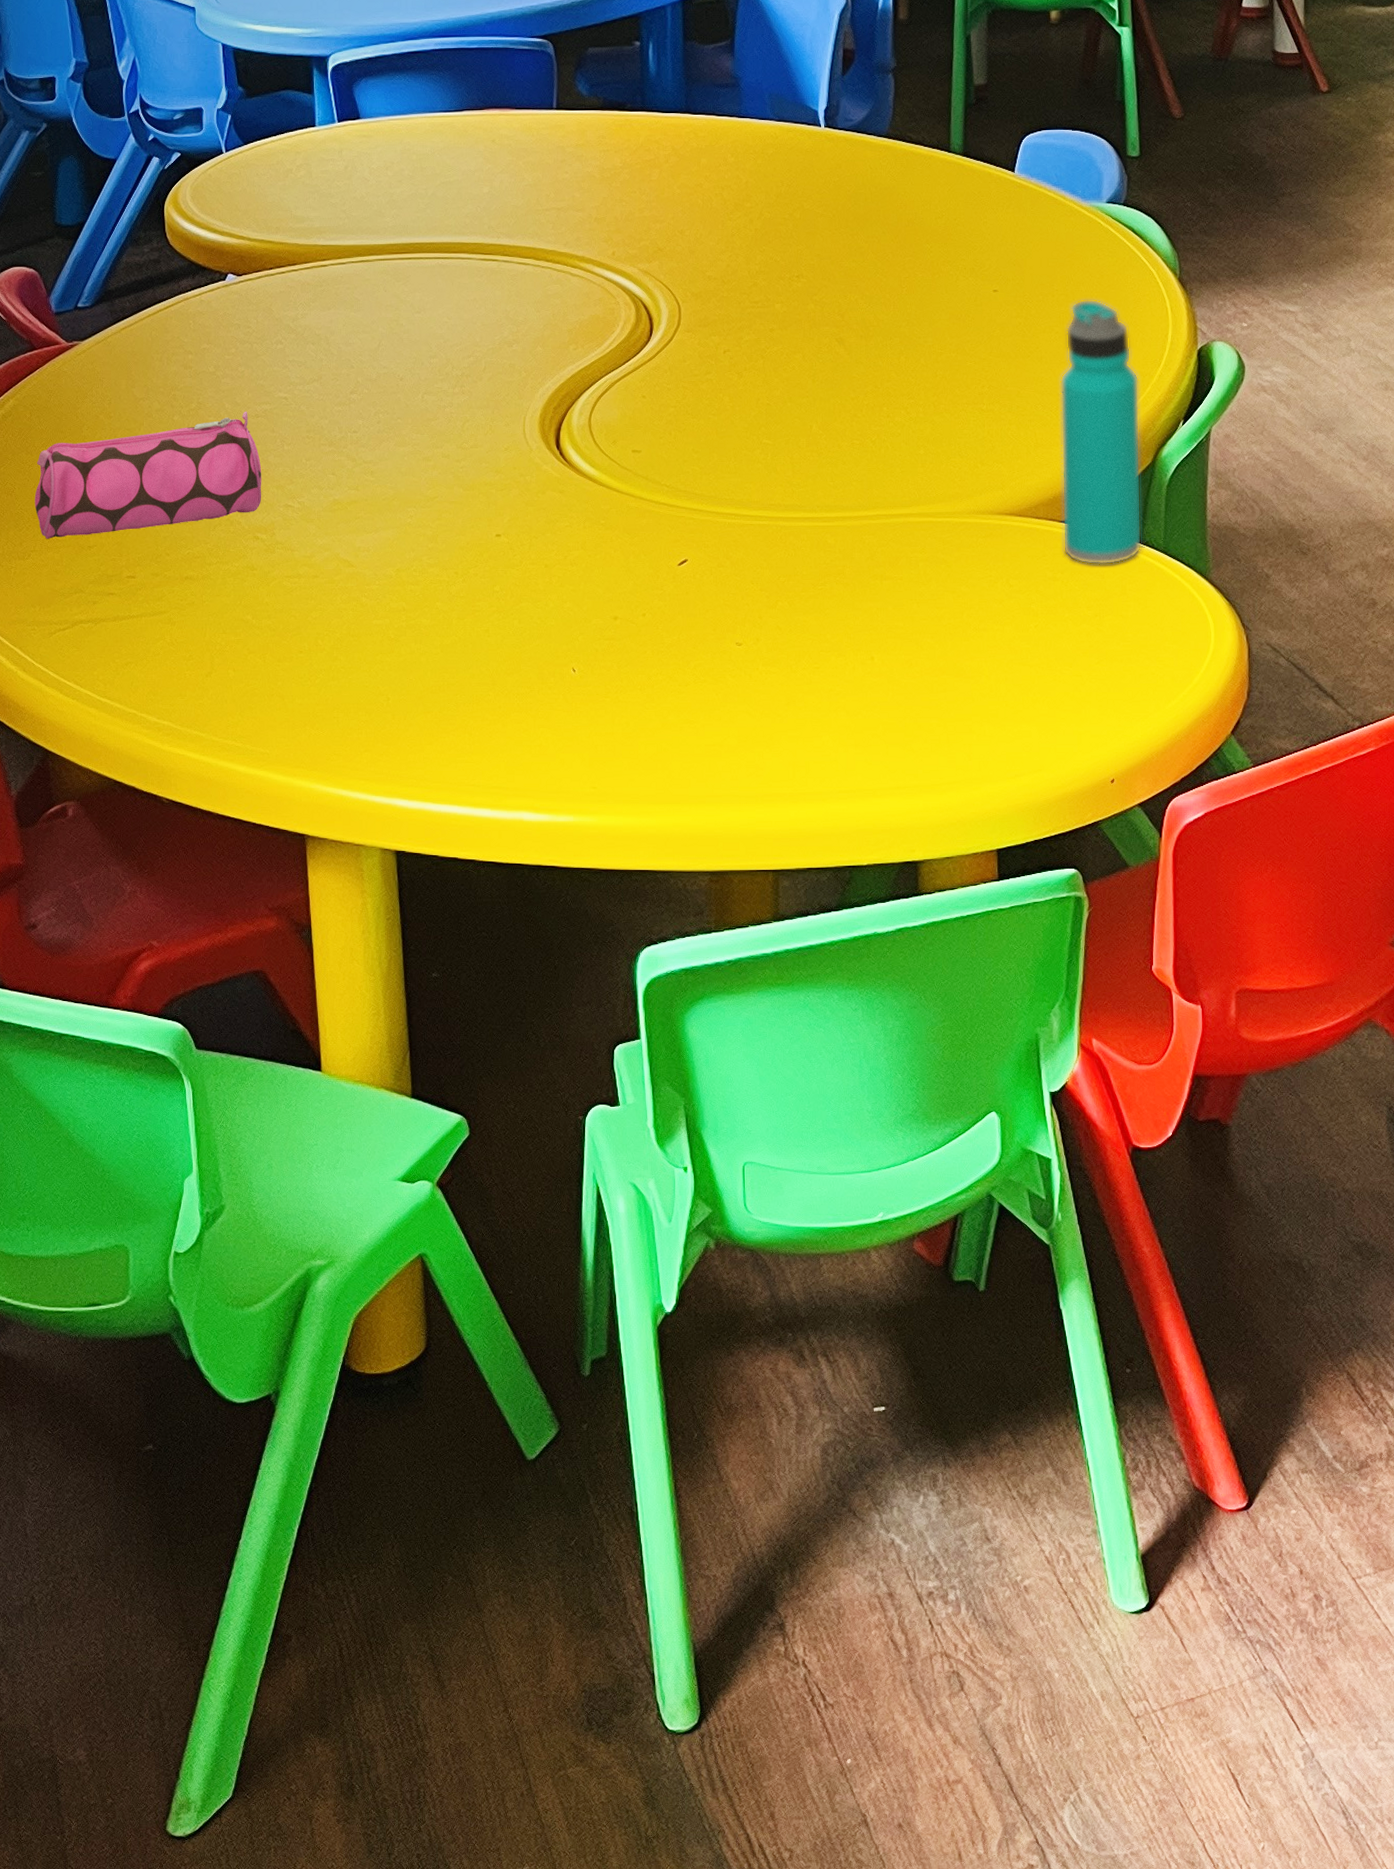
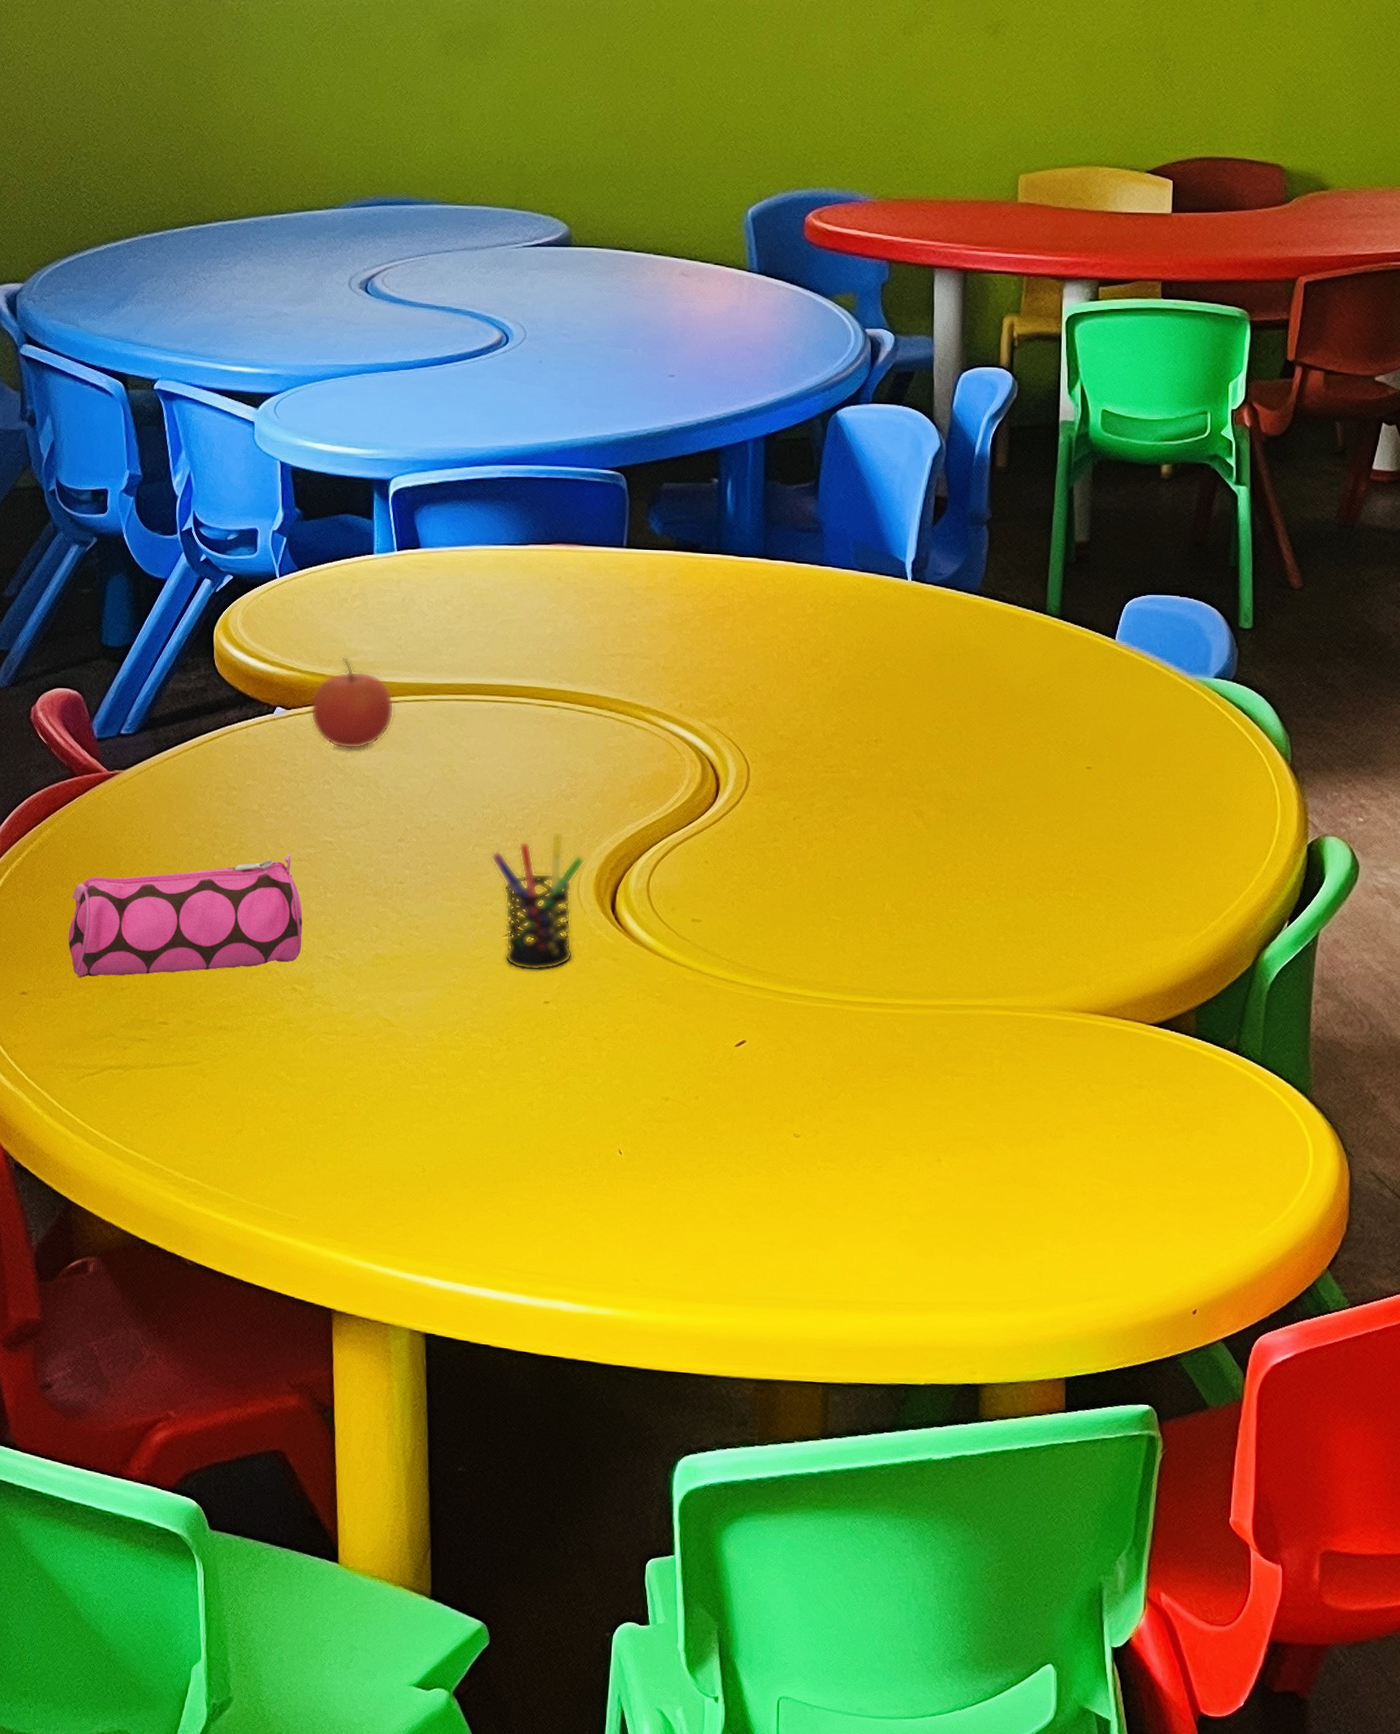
apple: none [261,223,341,311] -> present [310,656,394,750]
pen holder: none [440,377,529,507] -> present [491,832,585,971]
water bottle: present [1060,299,1142,565] -> none [1151,782,1242,1075]

